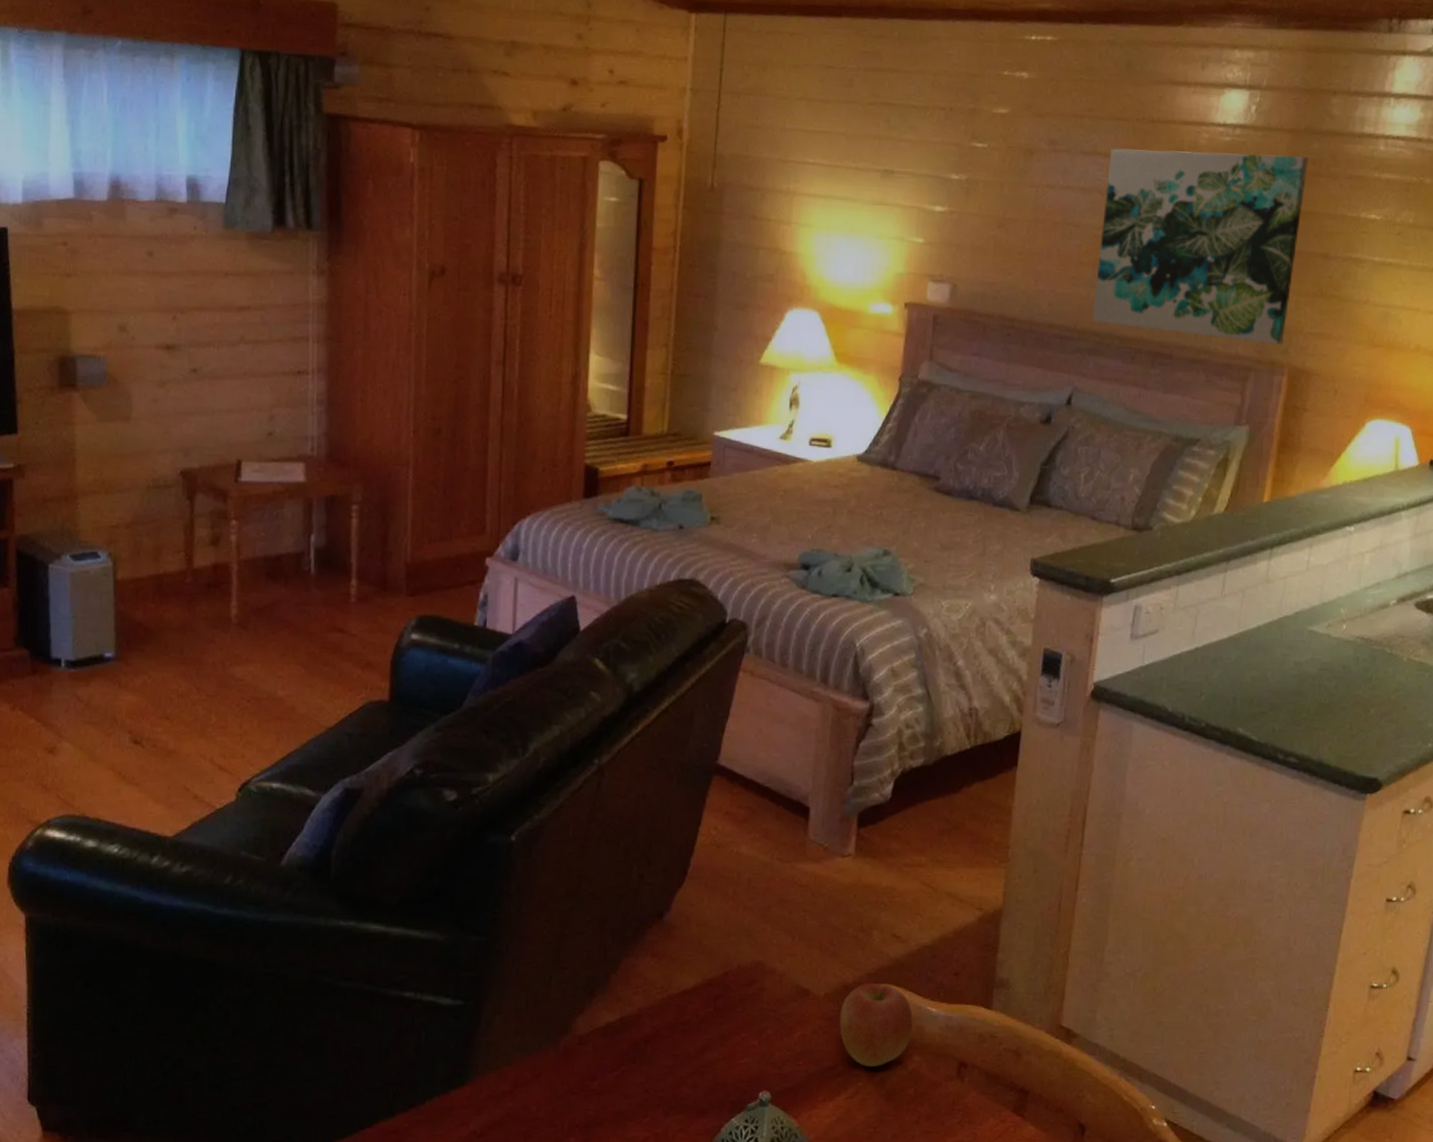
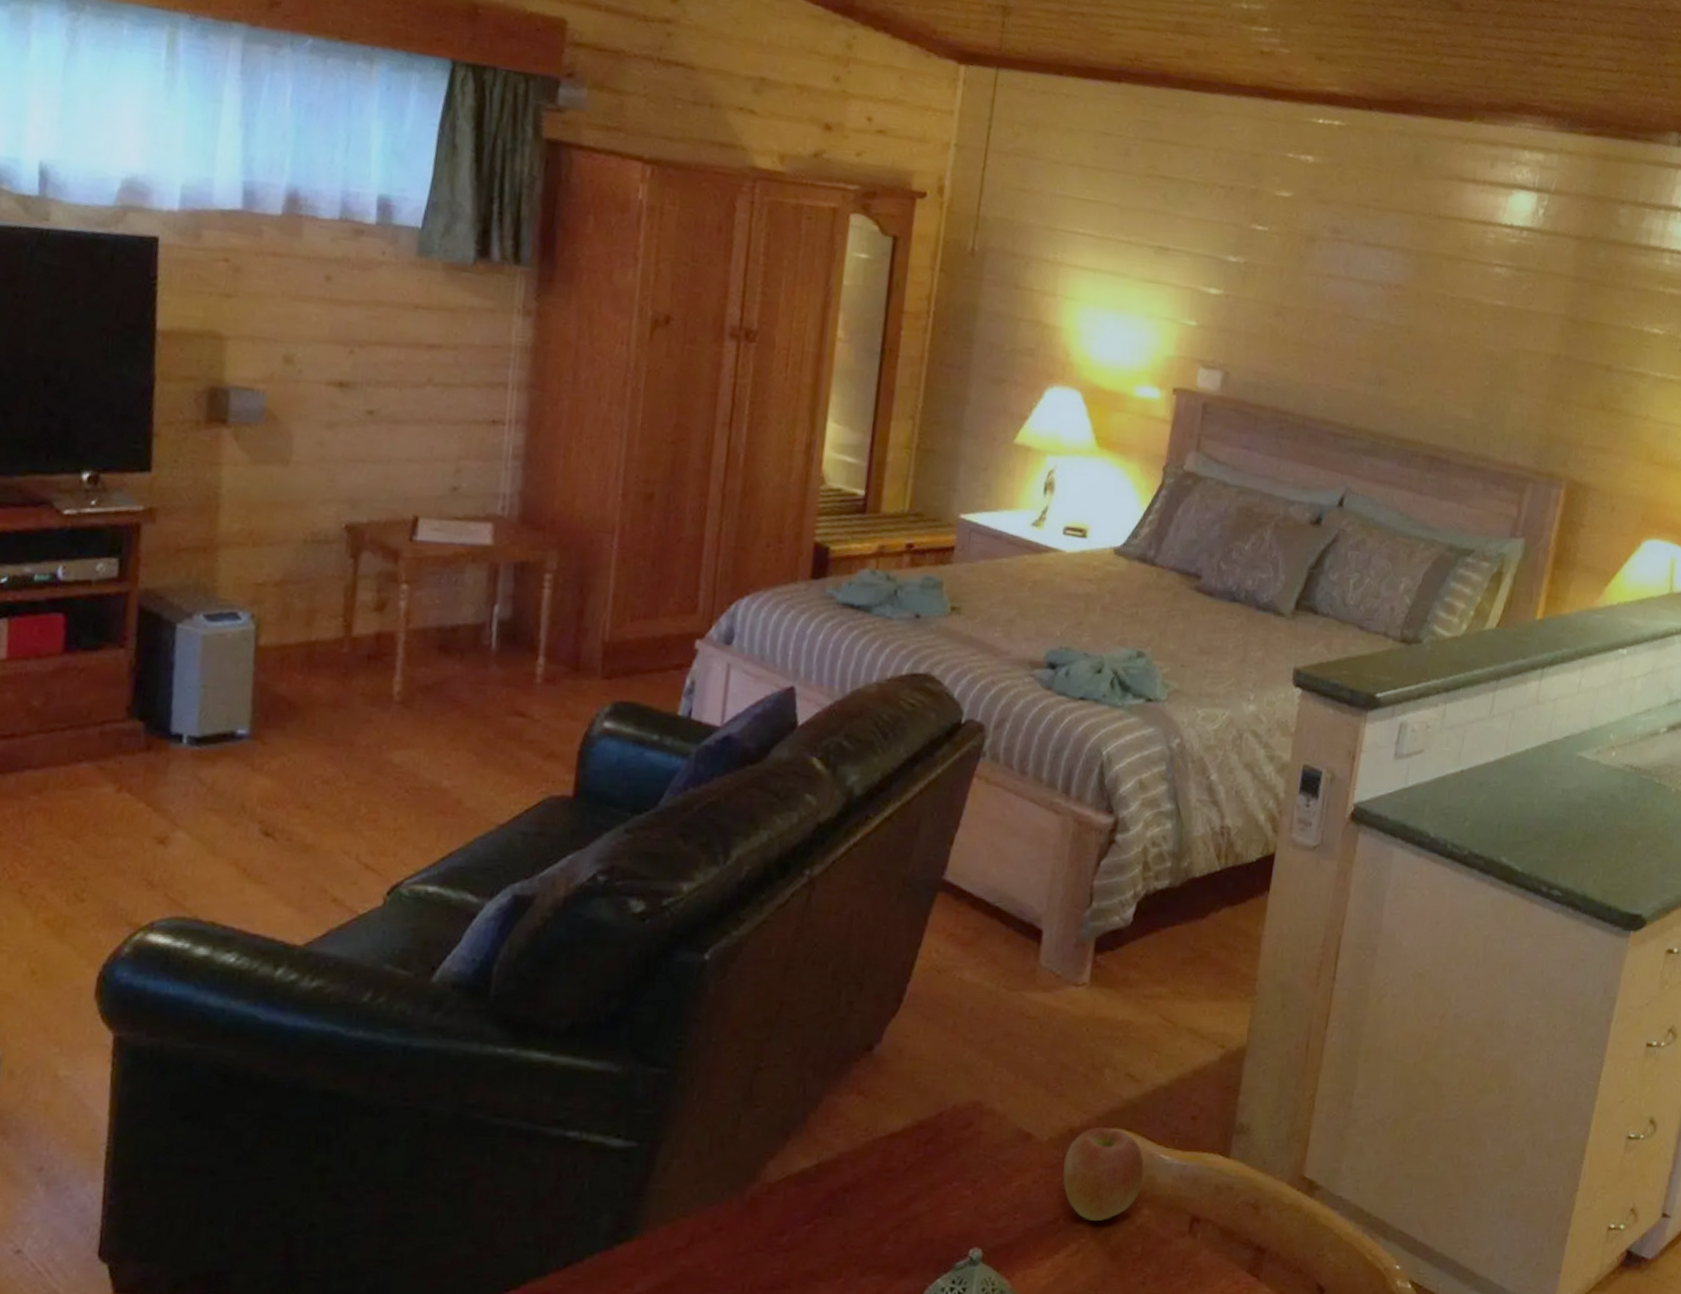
wall art: present [1091,148,1309,346] -> none [1368,242,1594,457]

